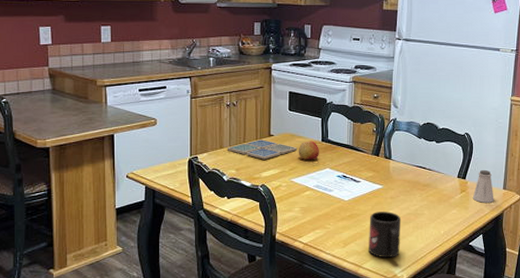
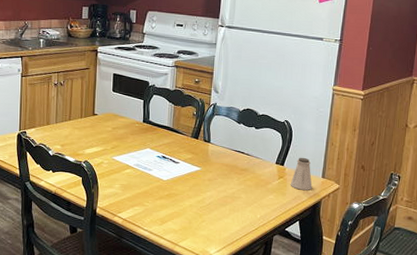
drink coaster: present [227,140,297,160] -> none [53,118,119,137]
apple: present [298,141,319,161] -> none [120,121,140,140]
mug: present [369,211,401,258] -> none [185,193,218,238]

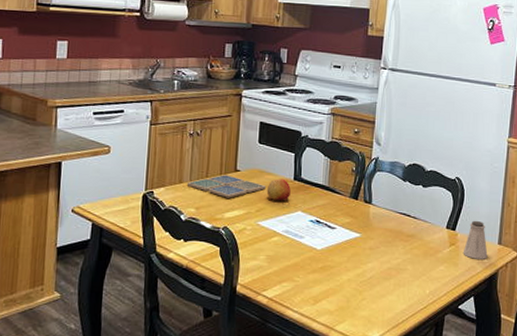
drink coaster: none [53,118,119,137] -> present [186,175,266,198]
apple: none [120,121,140,140] -> present [266,178,291,201]

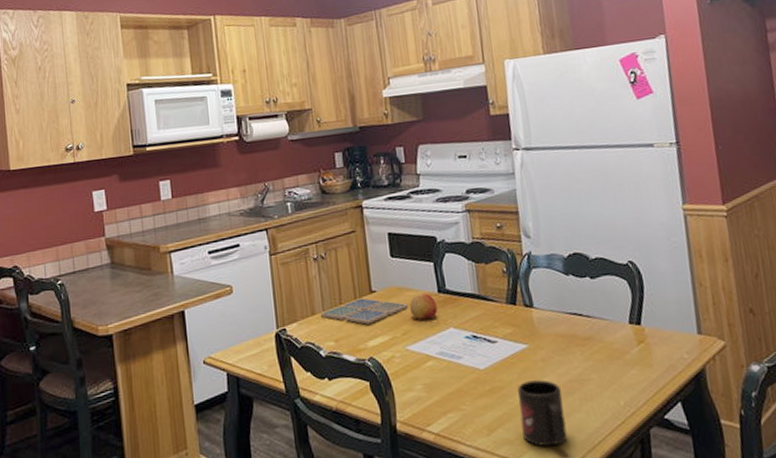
mug: none [342,264,381,320] -> present [517,379,568,447]
saltshaker: present [463,220,488,259] -> none [655,308,688,356]

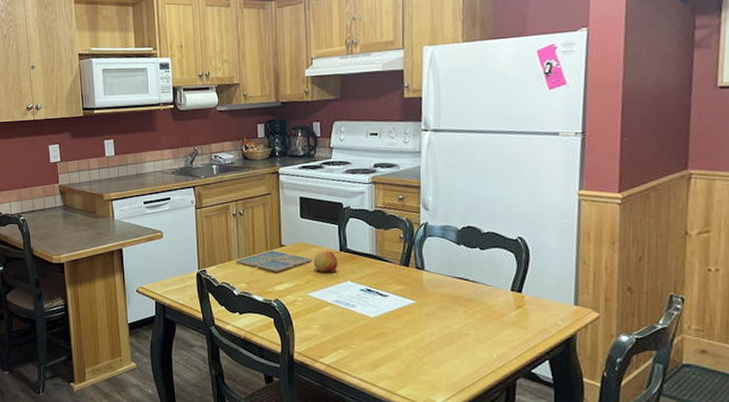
mug: present [517,379,568,447] -> none [401,331,441,385]

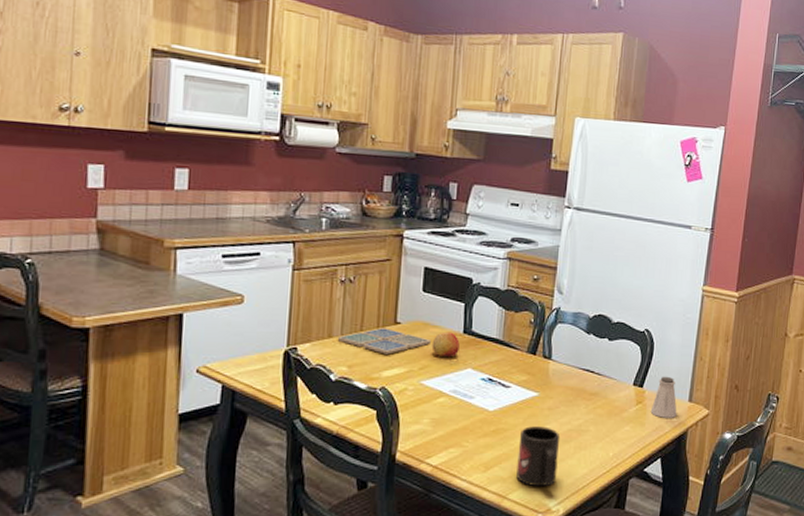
mug: none [401,331,441,385] -> present [516,426,561,487]
saltshaker: none [532,281,563,321] -> present [650,376,677,418]

